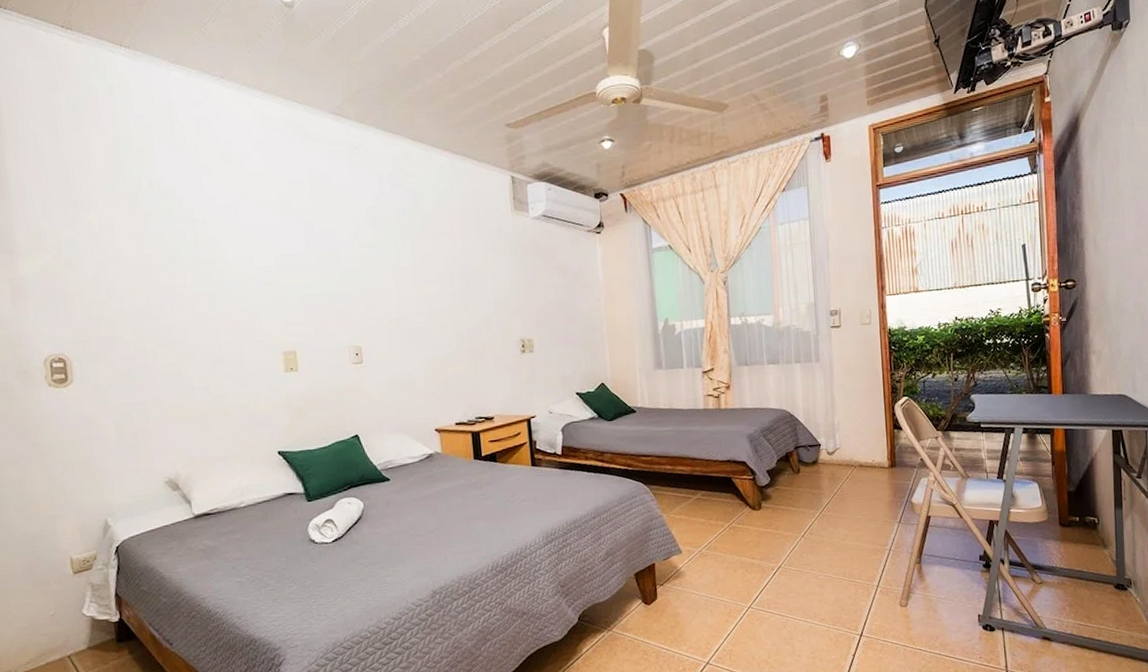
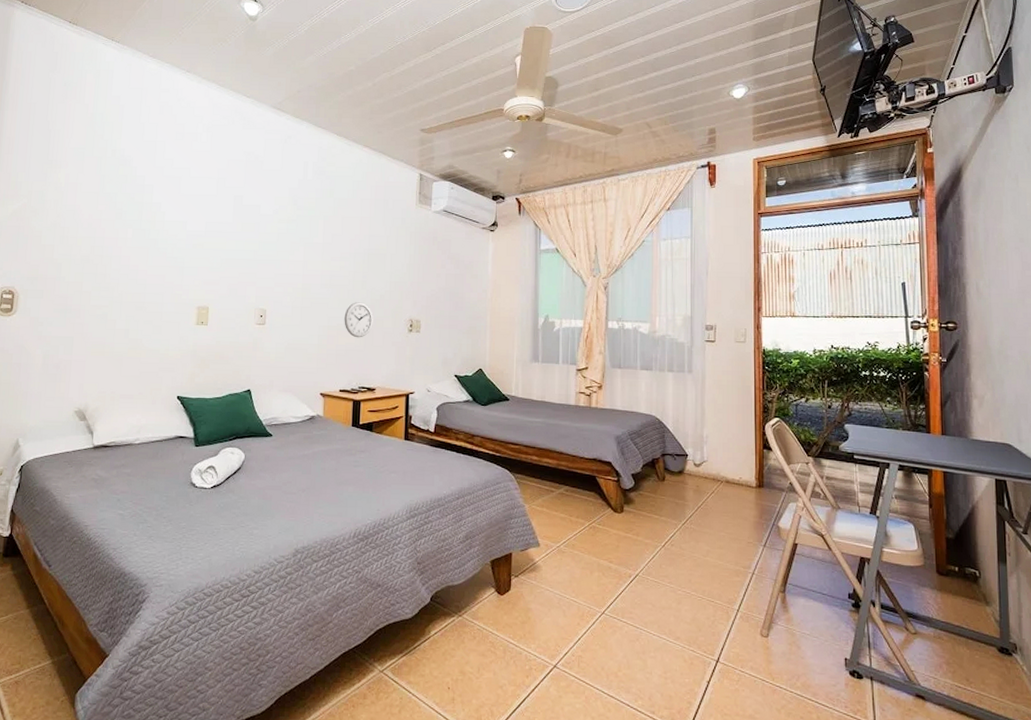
wall clock: none [449,326,482,366] -> present [344,302,373,338]

